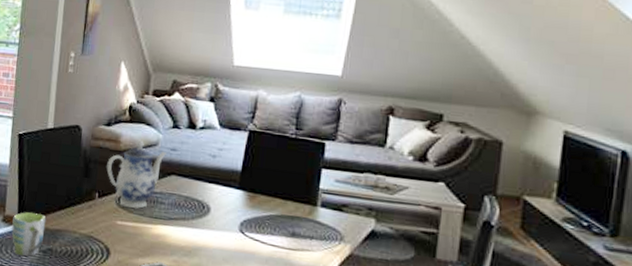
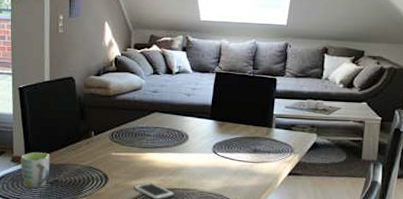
teapot: present [106,140,166,209] -> none [99,86,149,141]

